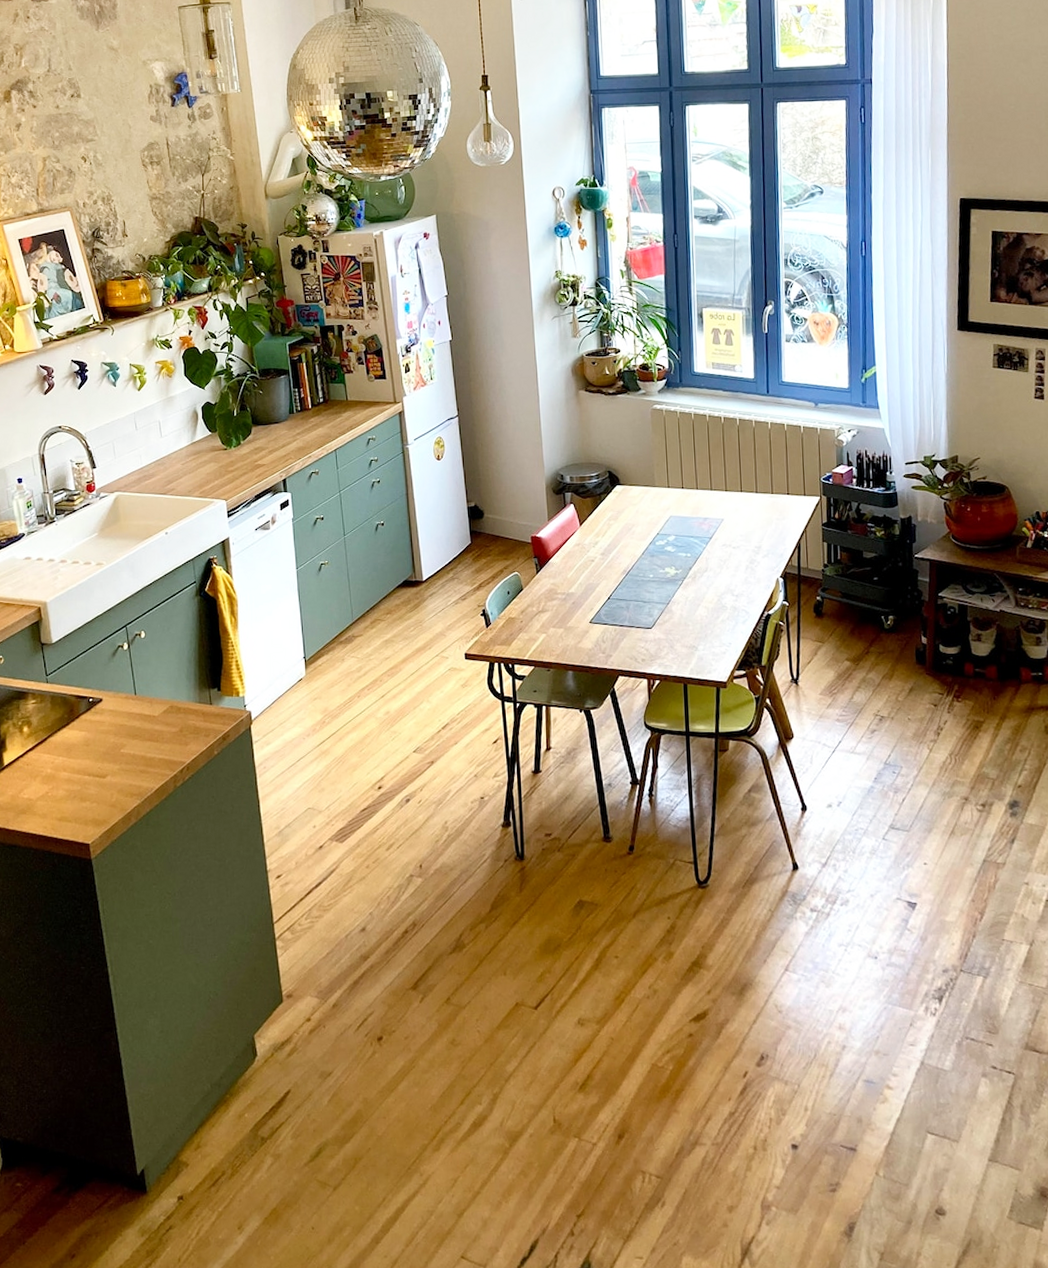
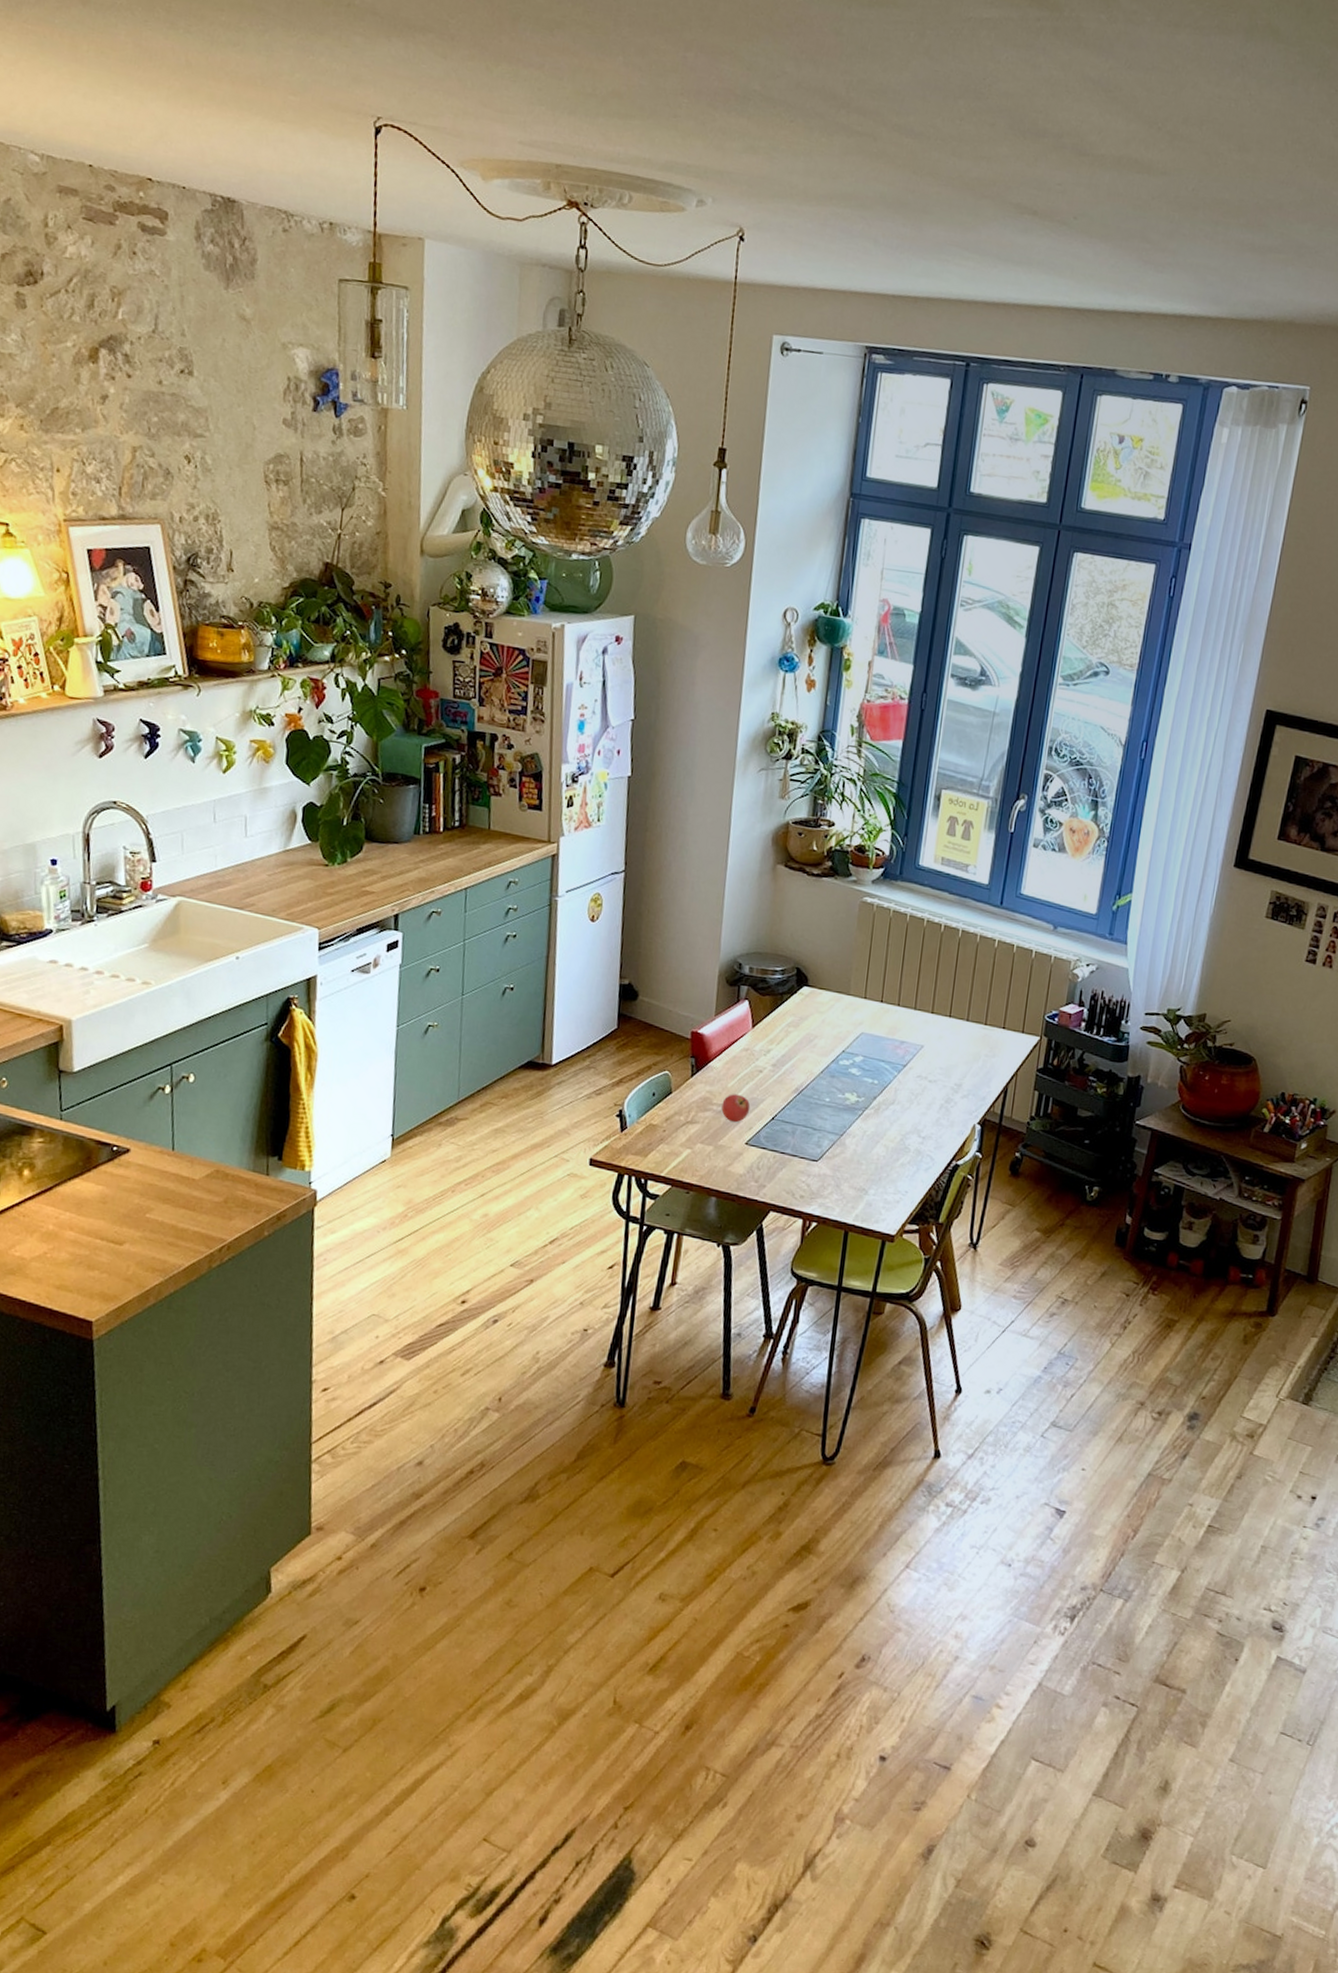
fruit: none [565,582,589,606] -> present [721,1094,751,1123]

